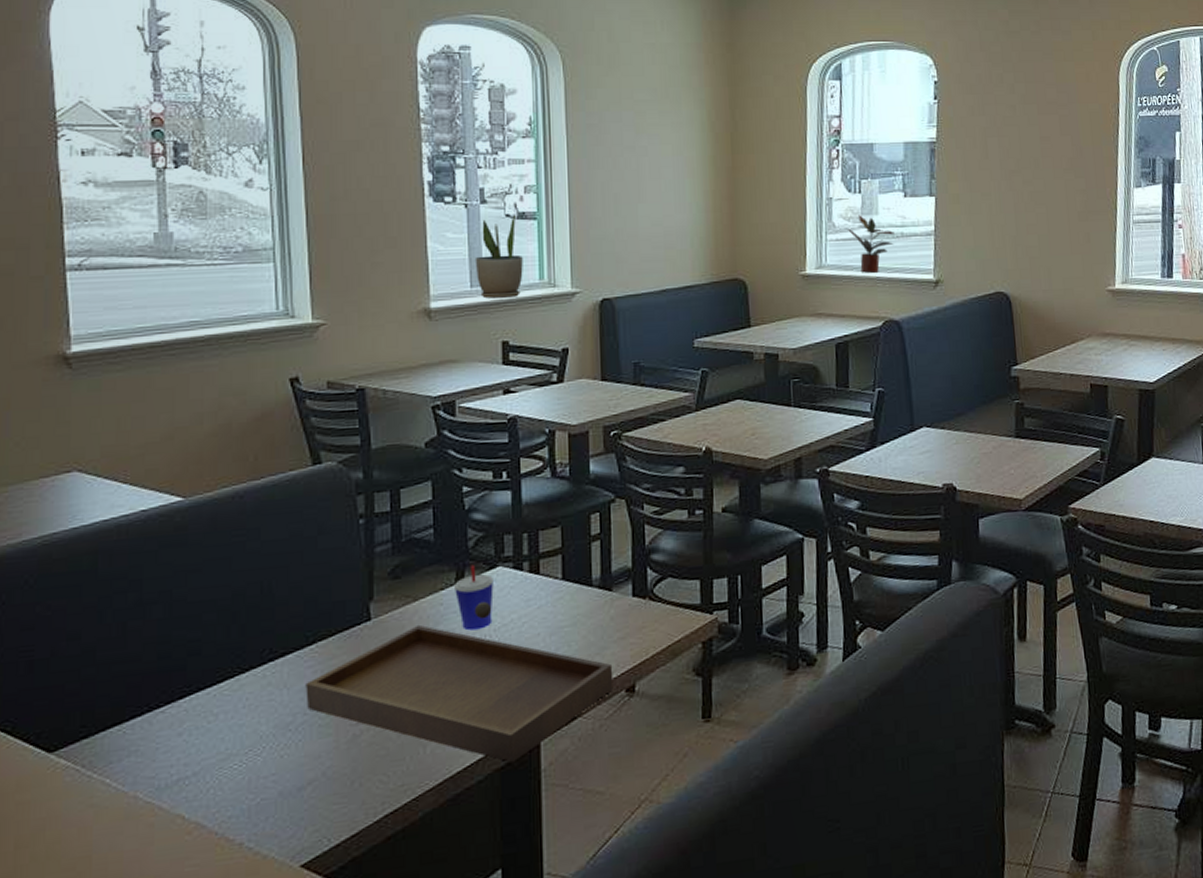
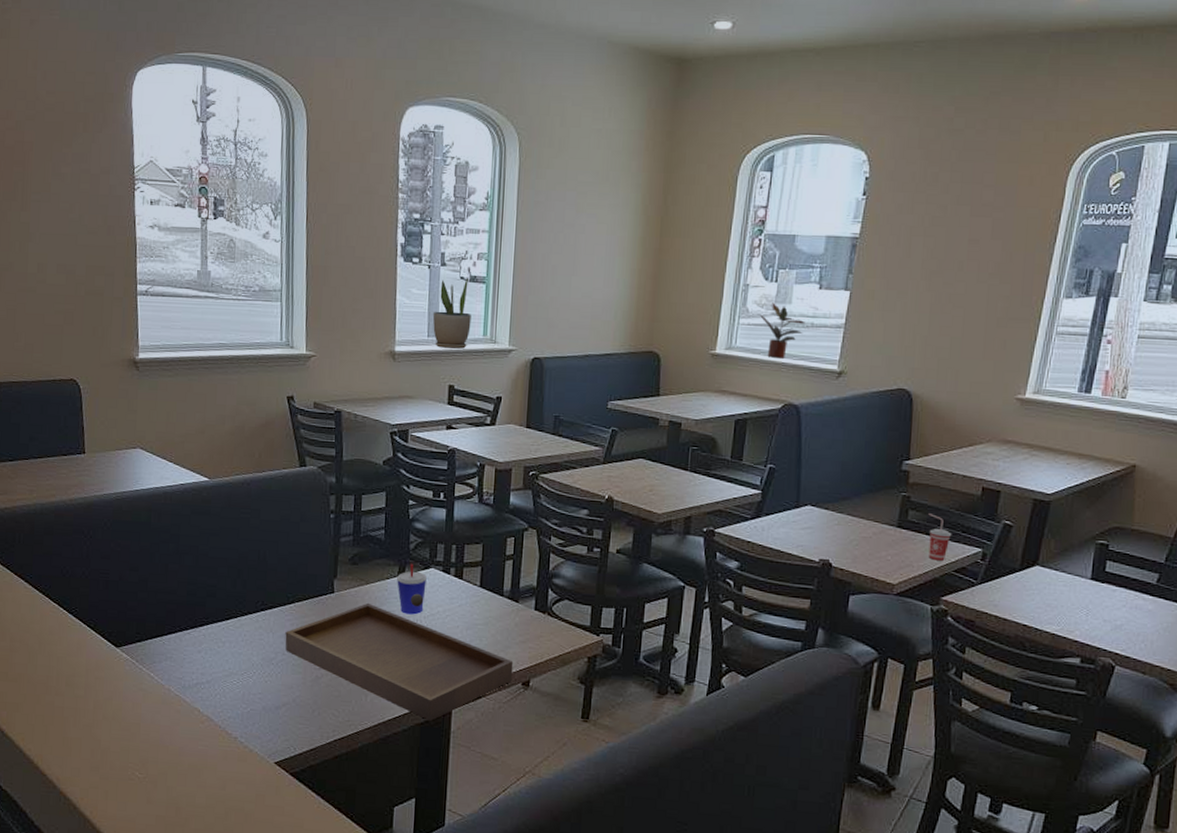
beverage cup: none [1044,418,1070,467] -> present [928,514,952,561]

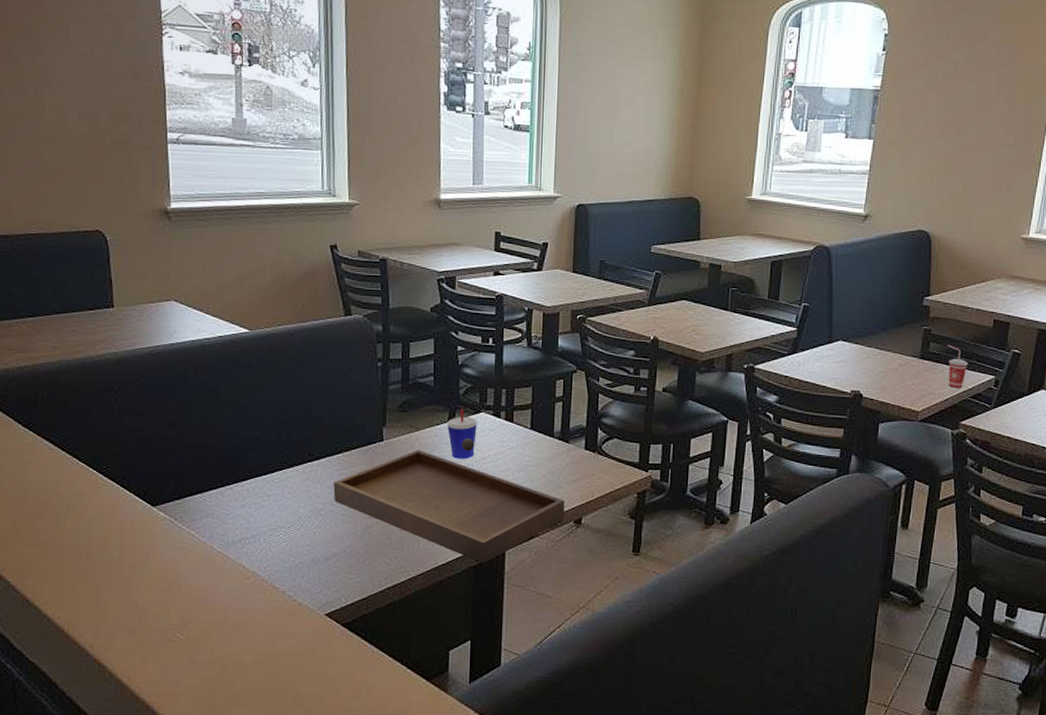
potted plant: present [432,278,471,350] -> none [477,127,516,197]
potted plant: present [760,303,805,360] -> none [792,151,833,204]

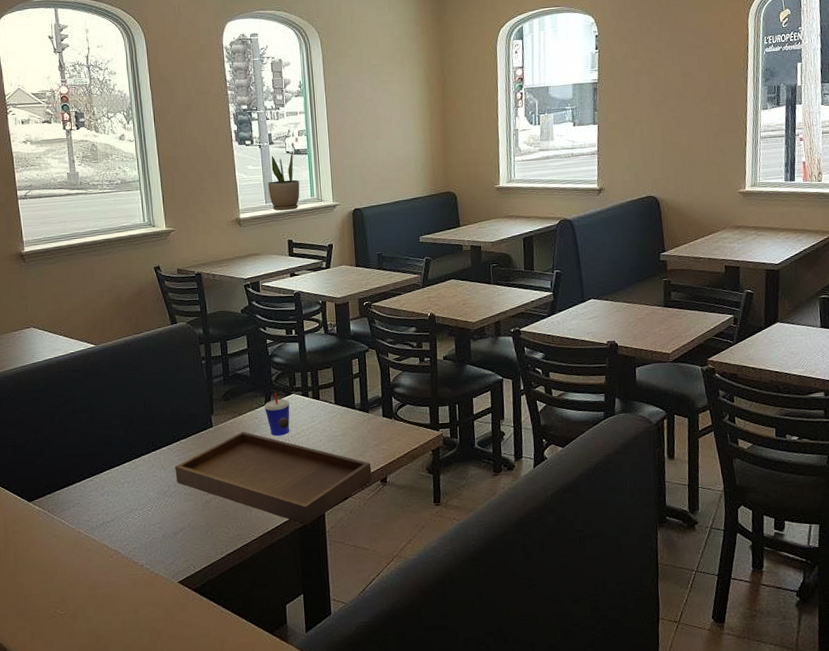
potted plant: none [477,127,516,197] -> present [267,152,300,211]
beverage cup: present [947,345,969,388] -> none [687,292,708,329]

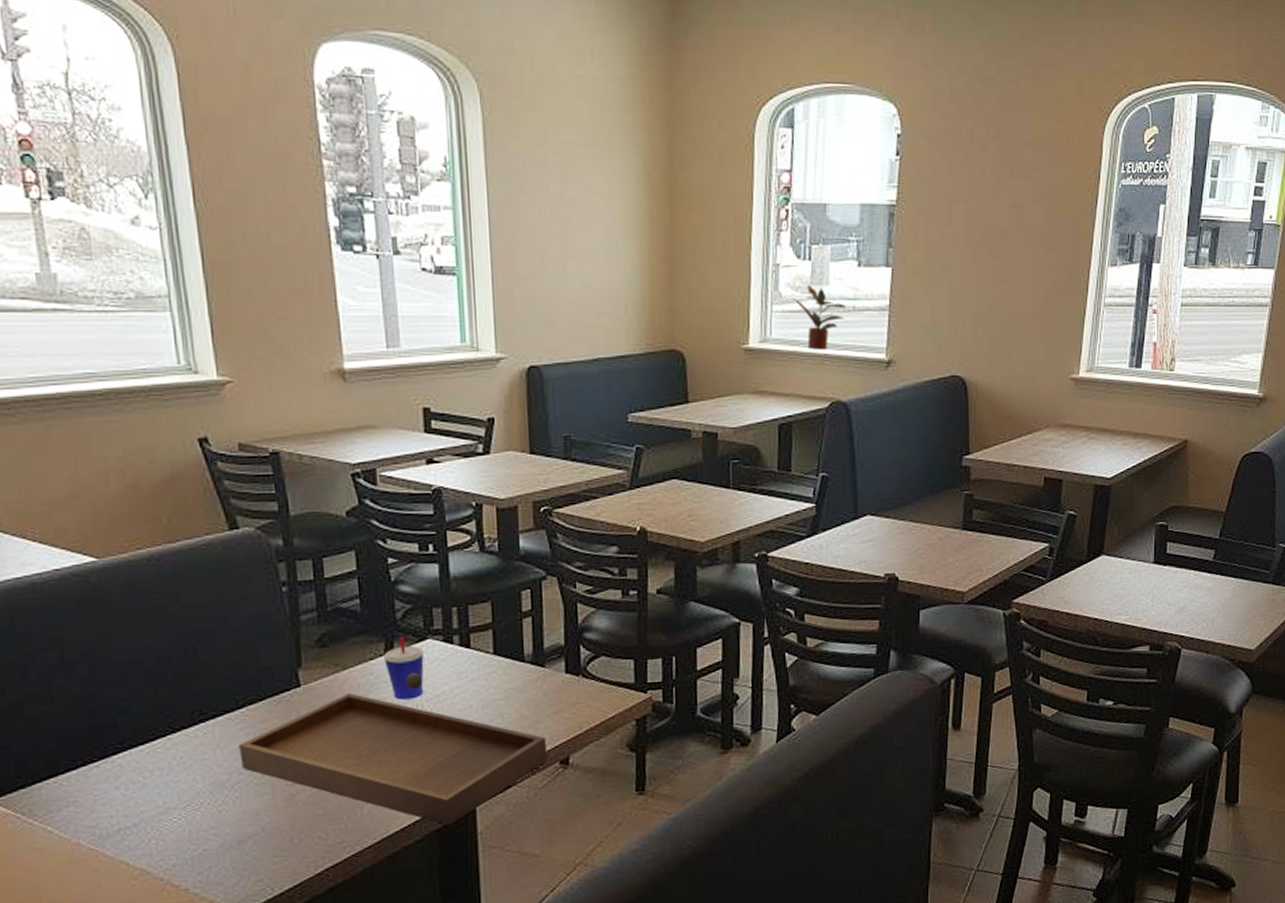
potted plant: present [267,152,300,211] -> none [390,269,443,362]
potted plant: none [531,141,567,186] -> present [795,284,846,351]

